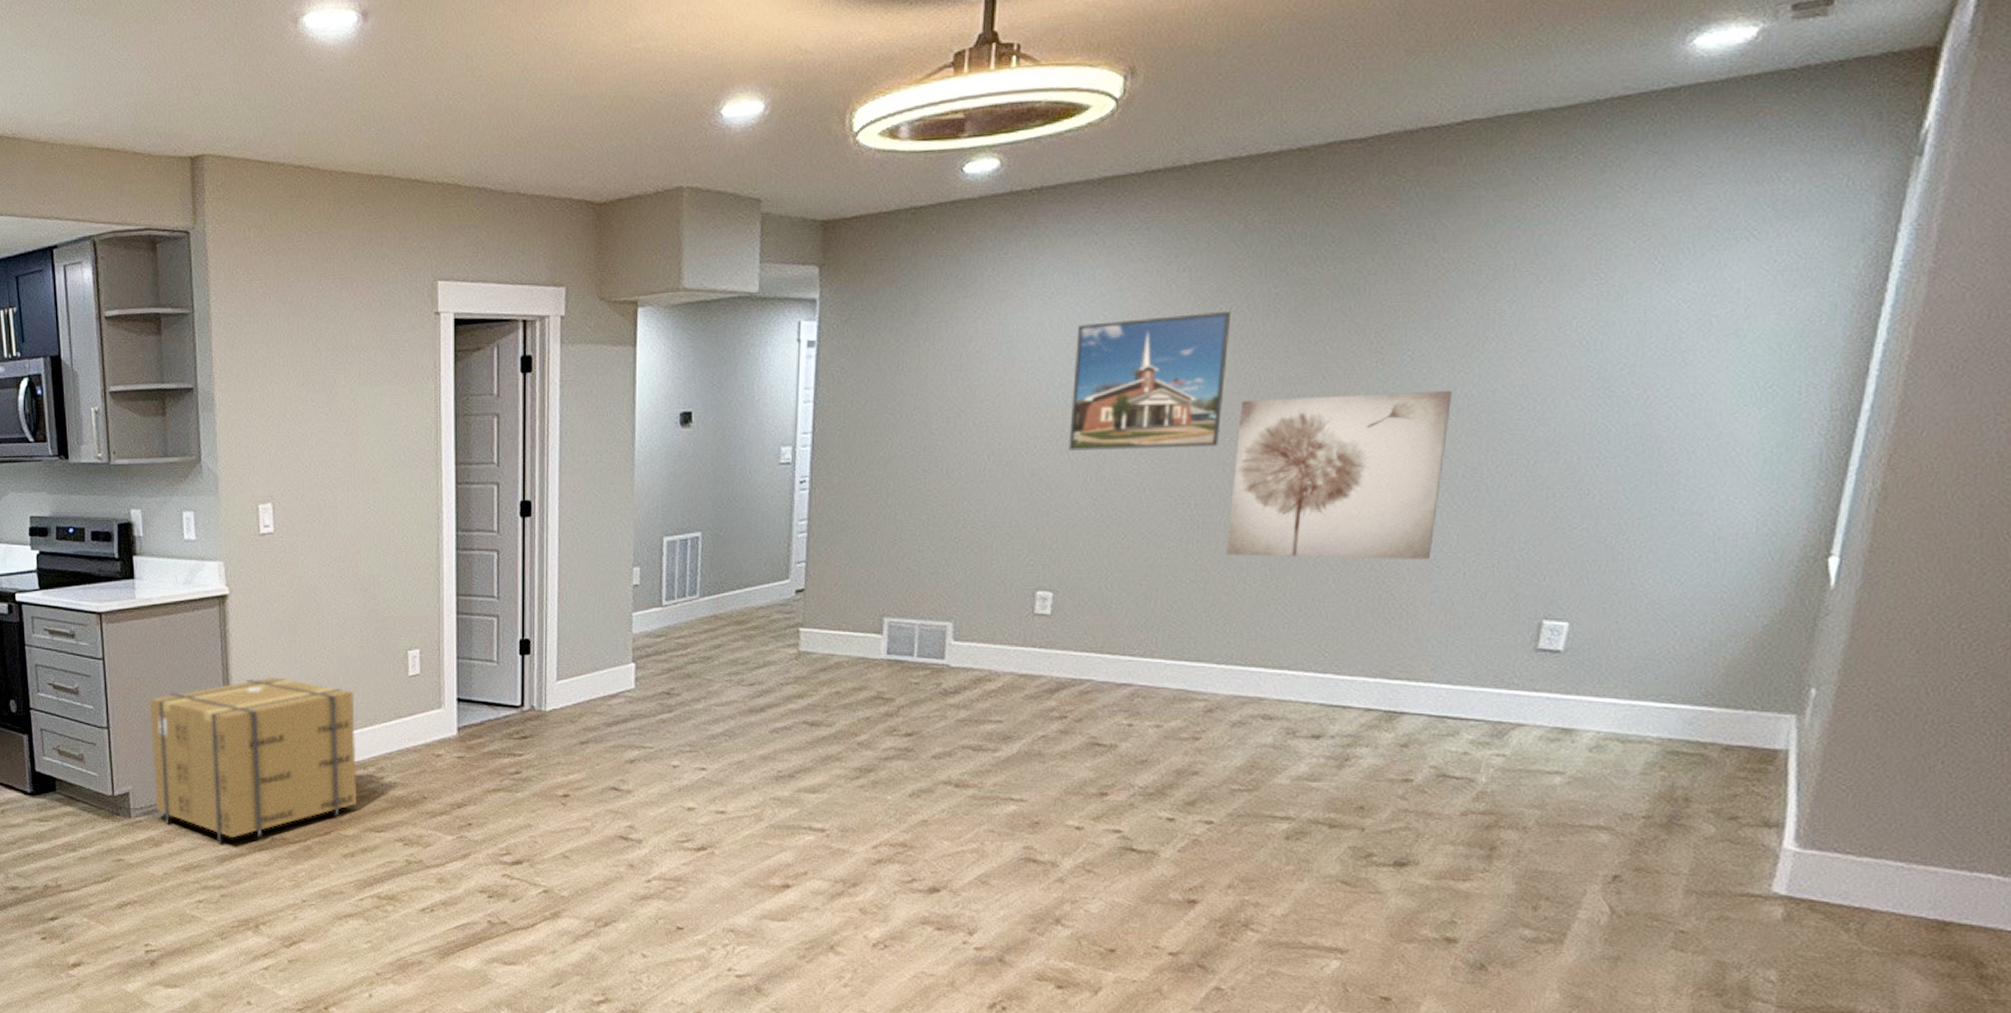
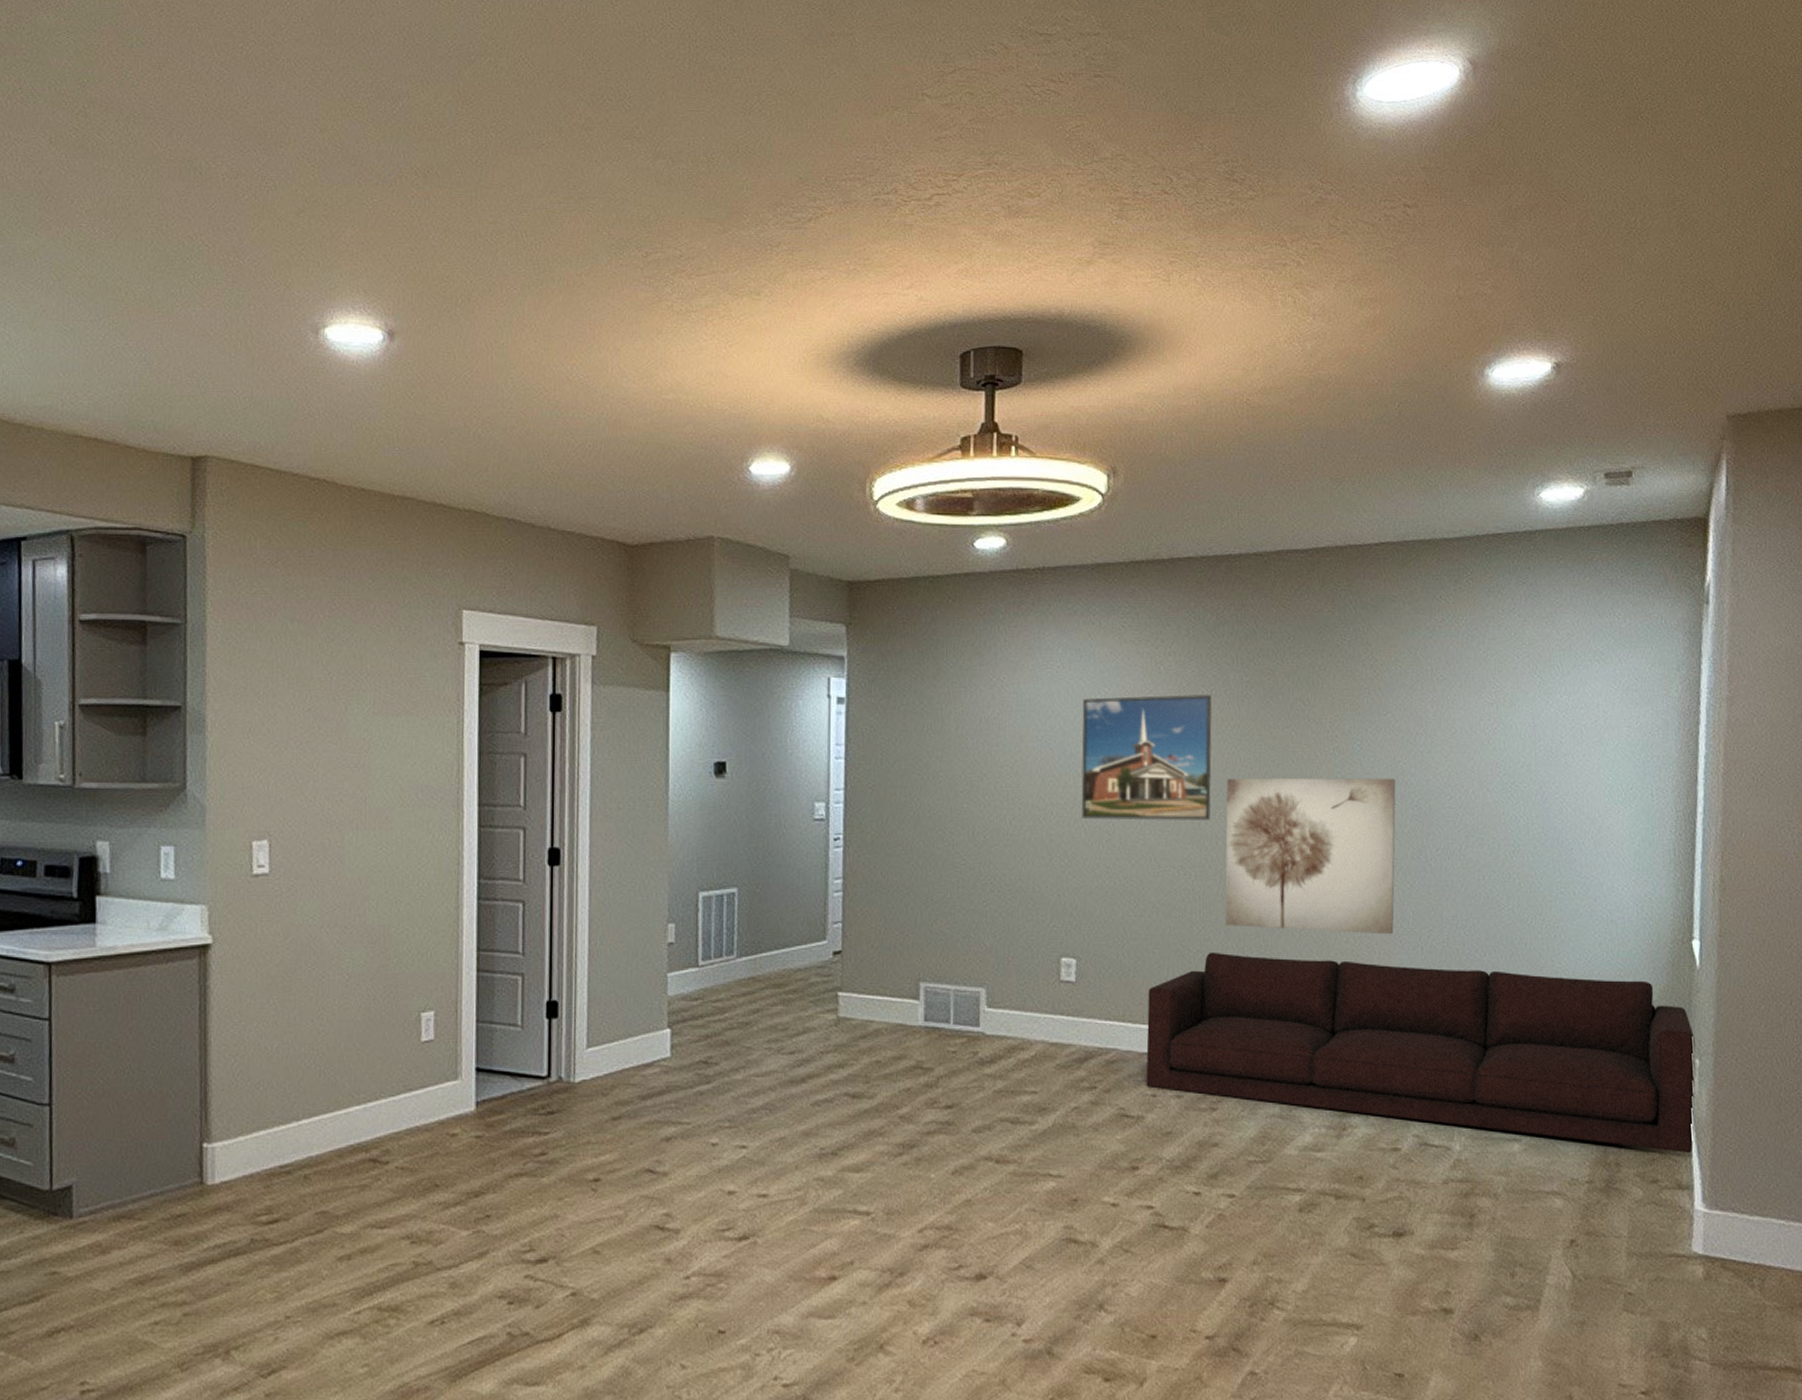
cardboard box: present [149,676,358,843] -> none [105,1041,358,1247]
sofa: none [1122,582,1814,789] -> present [1146,952,1696,1153]

